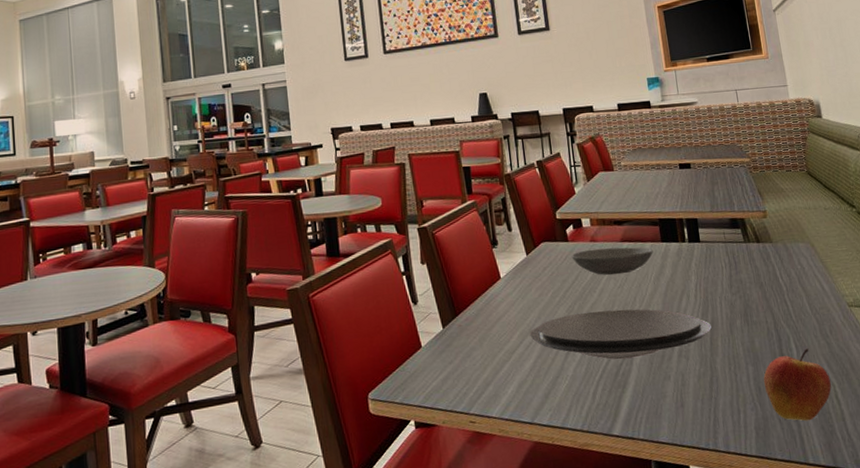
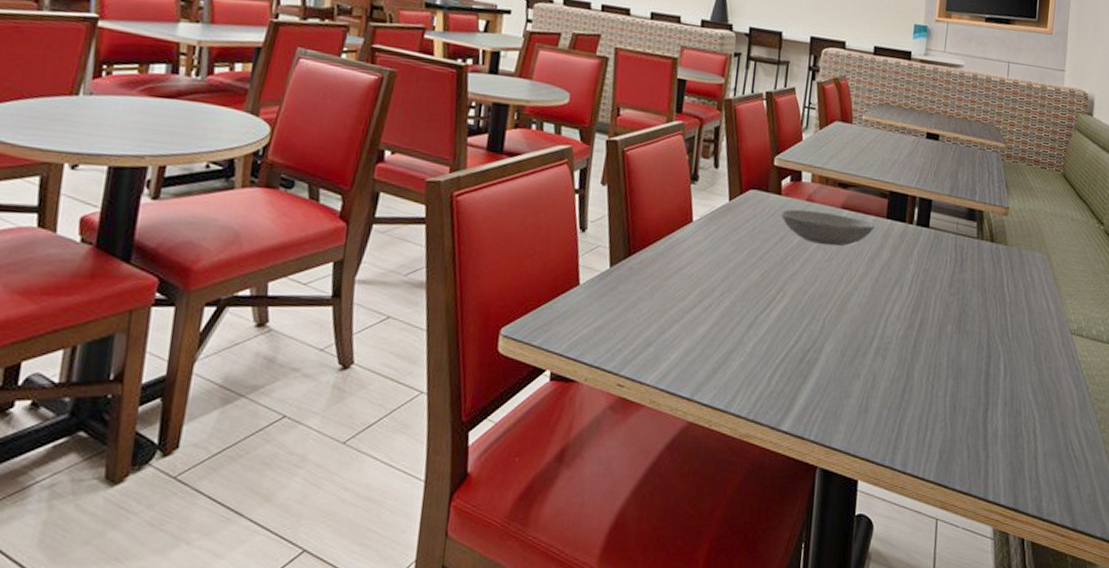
plate: present [530,309,712,360] -> none [711,281,919,346]
fruit: present [763,348,832,421] -> none [960,371,1033,453]

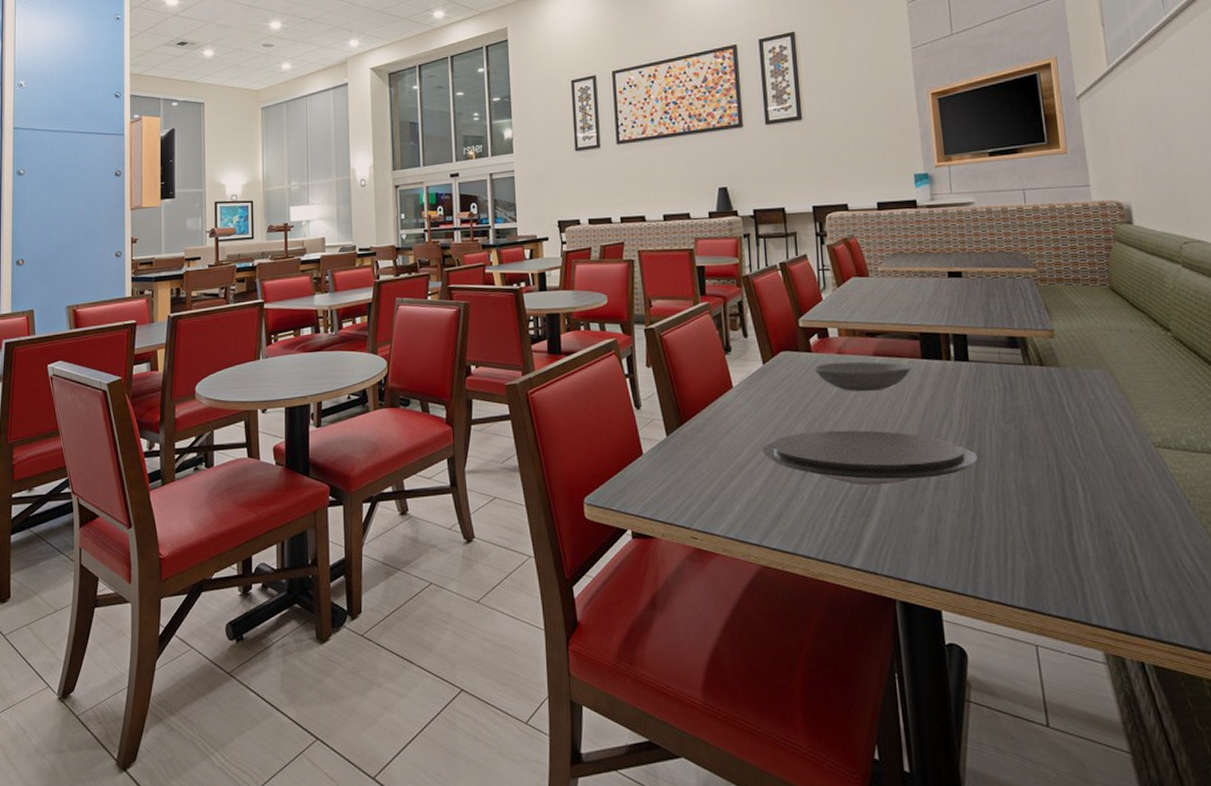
plate: none [711,281,919,346] -> present [762,430,977,486]

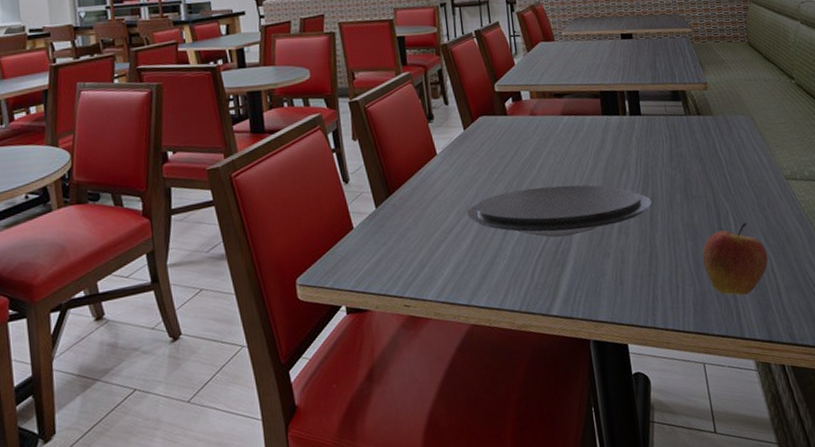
bowl: present [814,361,911,392] -> none [510,121,594,150]
fruit: none [1038,491,1127,575] -> present [701,222,769,296]

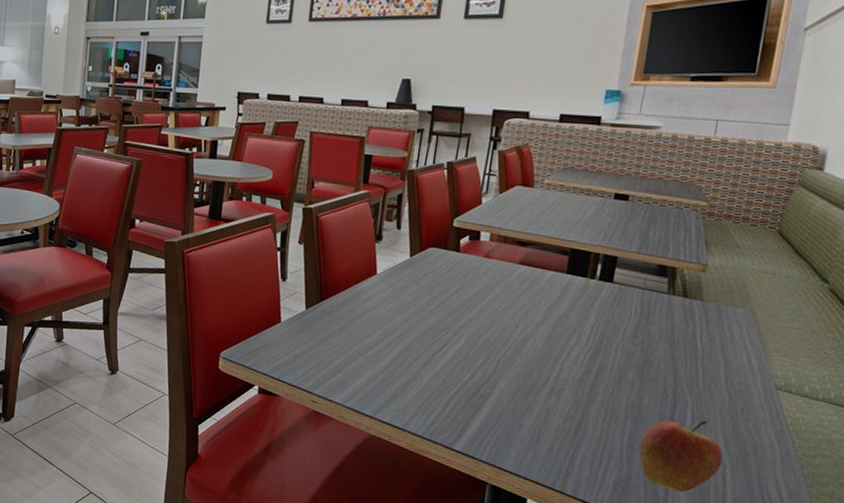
plate: present [467,185,652,238] -> none [392,325,597,384]

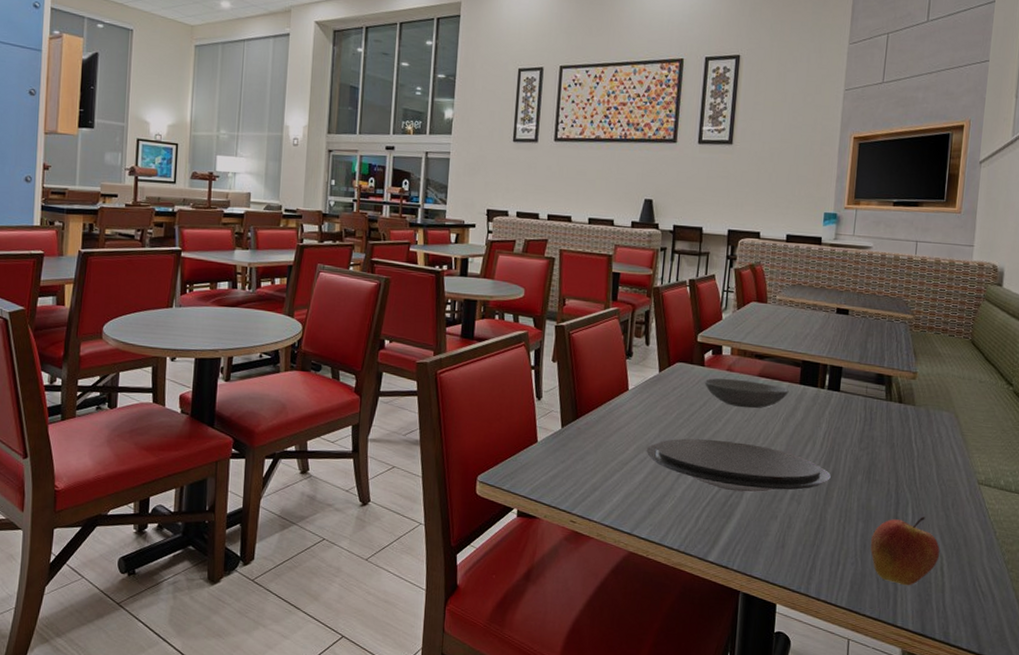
plate: none [392,325,597,384] -> present [646,438,831,493]
bowl: none [458,264,554,298] -> present [704,378,789,409]

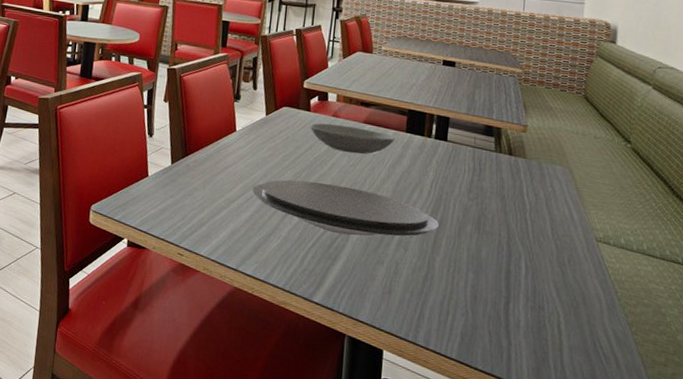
fruit: present [870,516,940,586] -> none [481,271,557,342]

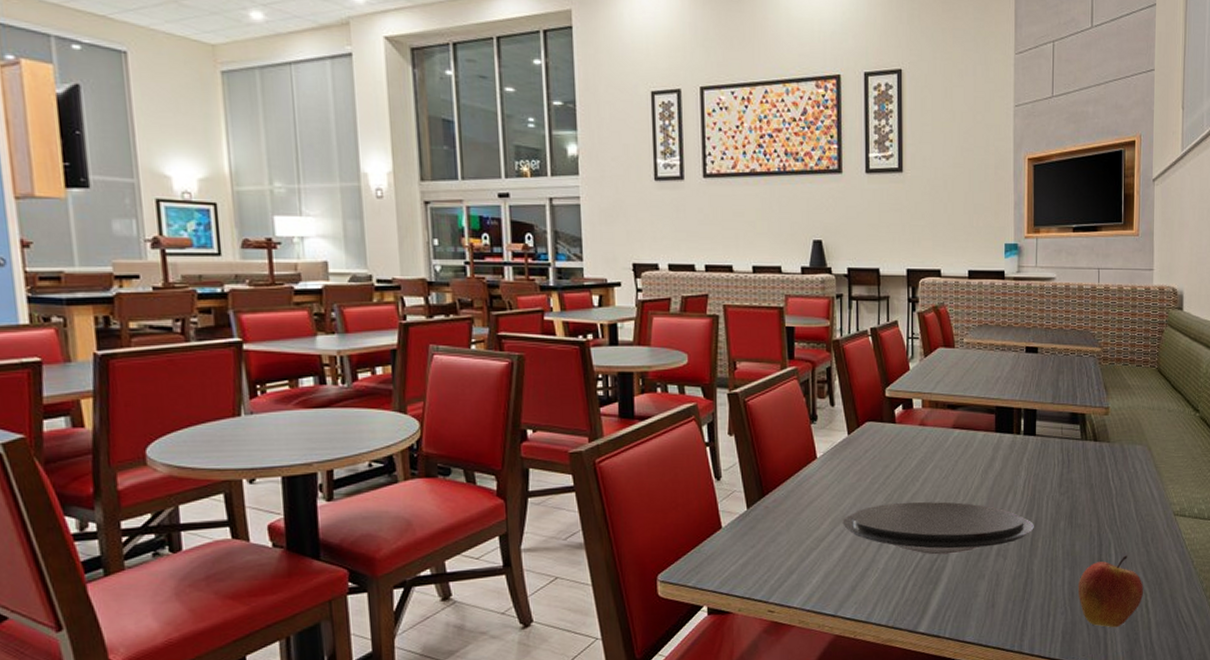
bowl: present [310,123,395,155] -> none [897,433,985,464]
fruit: none [481,271,557,342] -> present [1077,555,1144,628]

